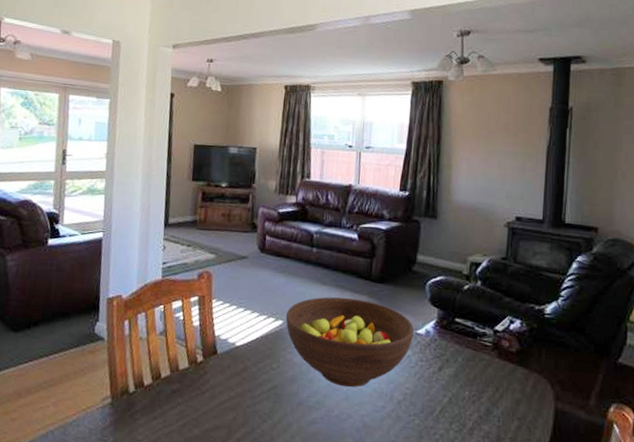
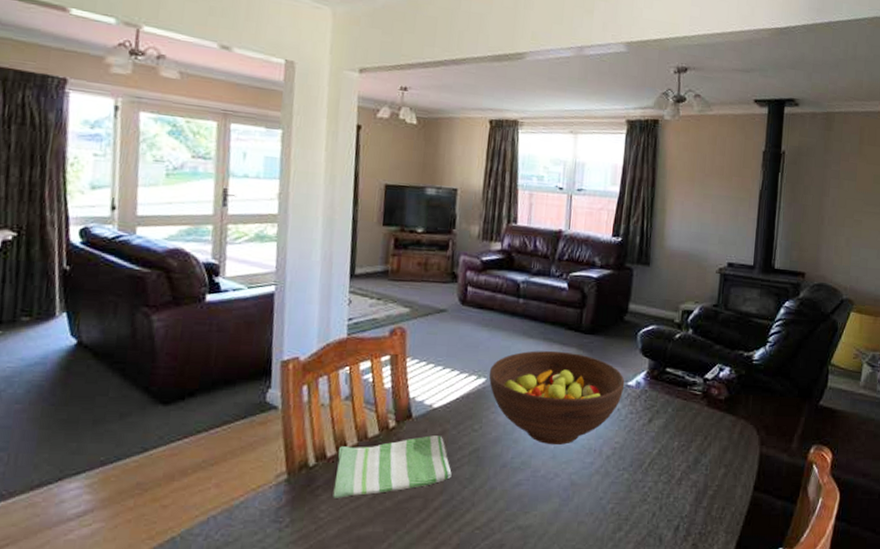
dish towel: none [149,371,253,423] -> present [333,435,452,498]

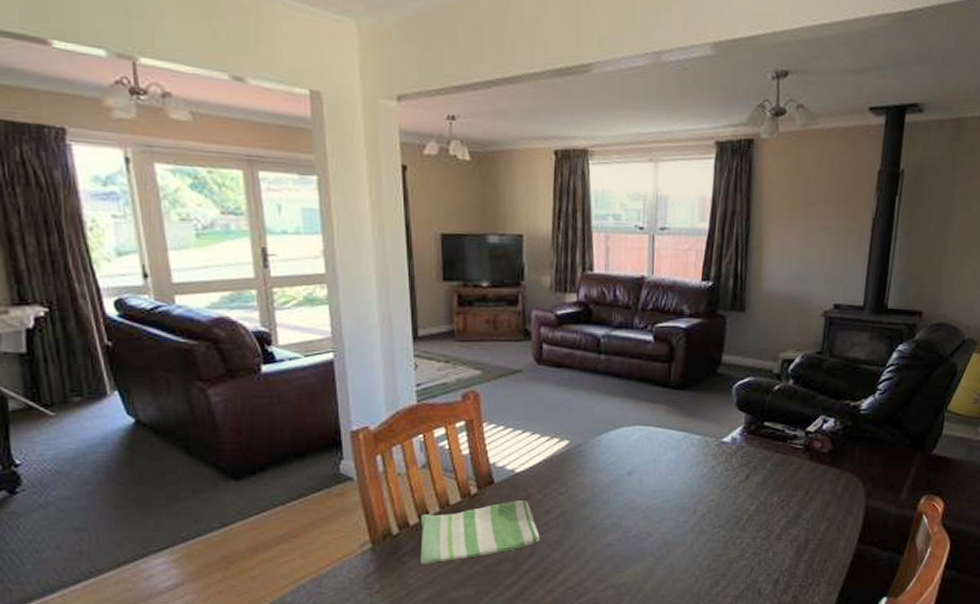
fruit bowl: present [488,350,625,446] -> none [572,408,719,506]

